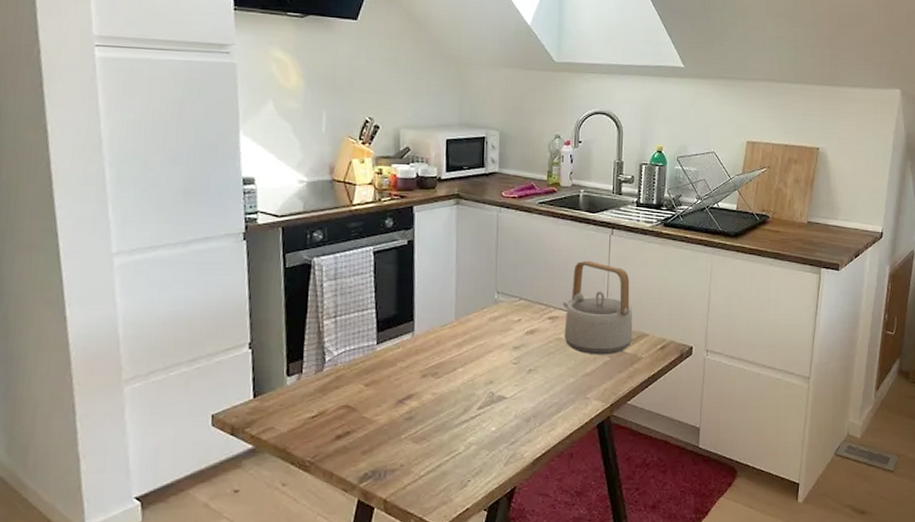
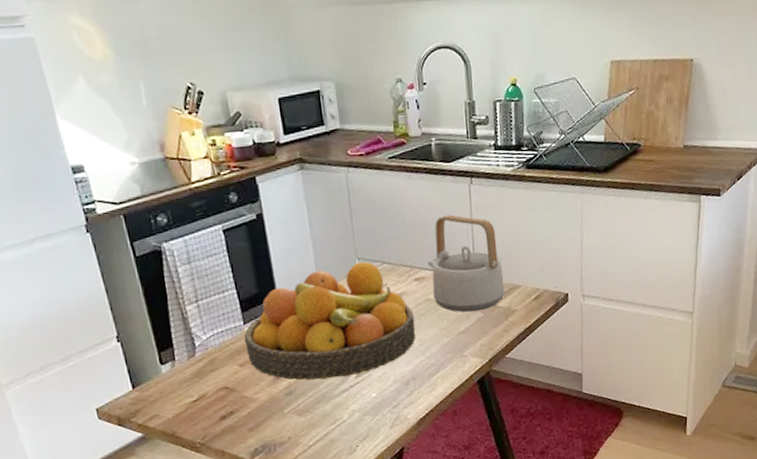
fruit bowl: none [374,296,544,408] -> present [243,262,416,381]

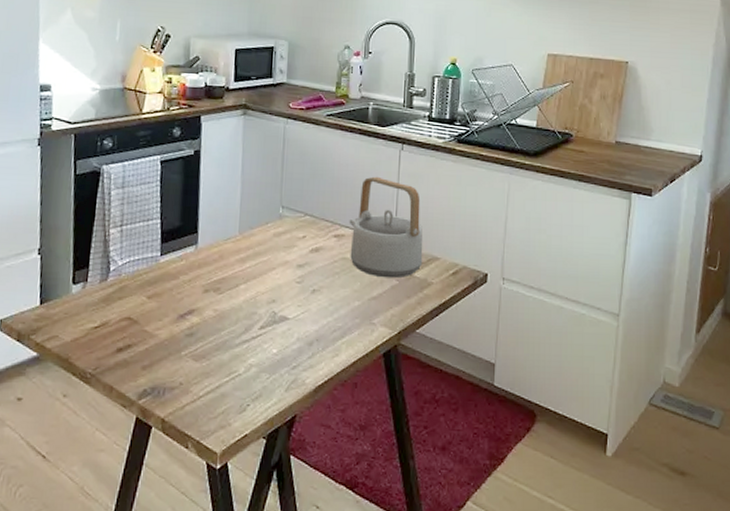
fruit bowl: present [243,262,416,381] -> none [157,211,328,327]

